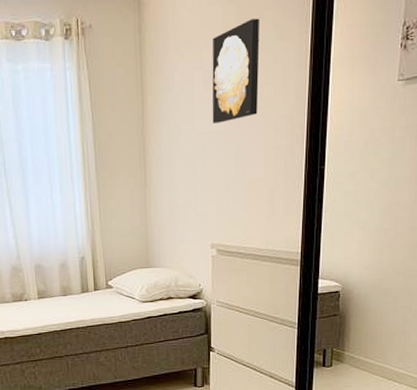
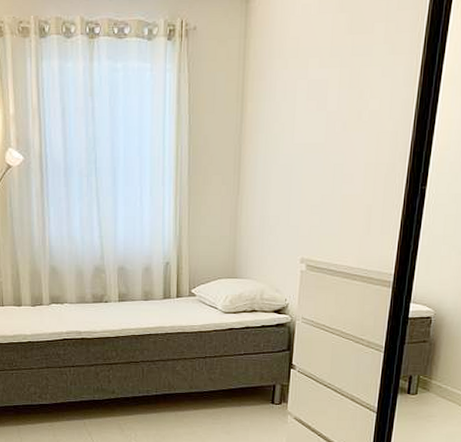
wall art: present [212,18,260,123] -> none [312,30,370,135]

